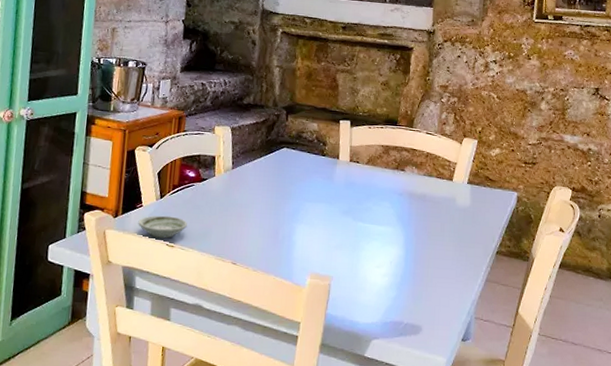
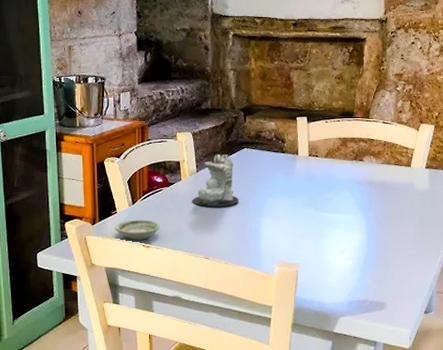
candle: none [224,151,274,208] -> present [192,153,239,207]

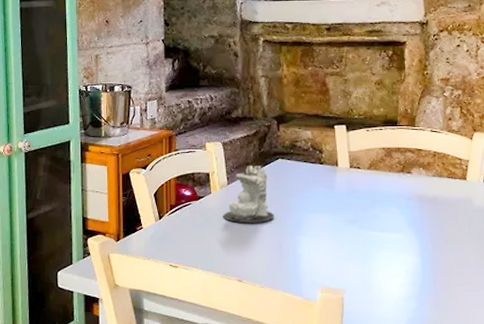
saucer: present [115,220,160,240] -> none [140,236,188,259]

